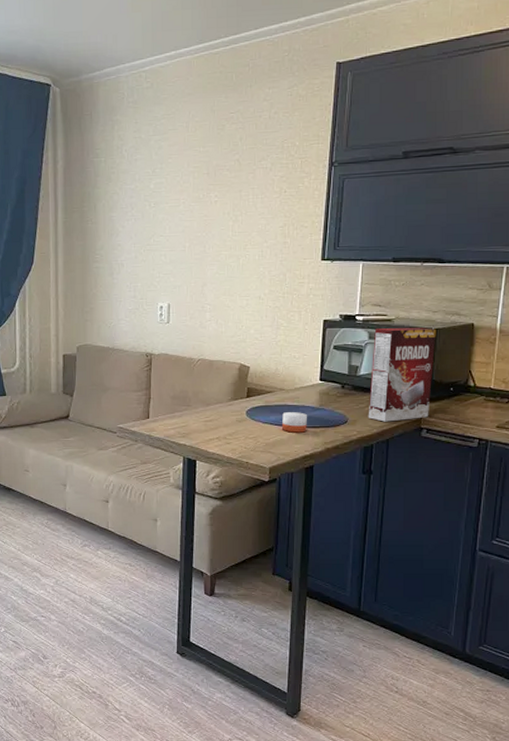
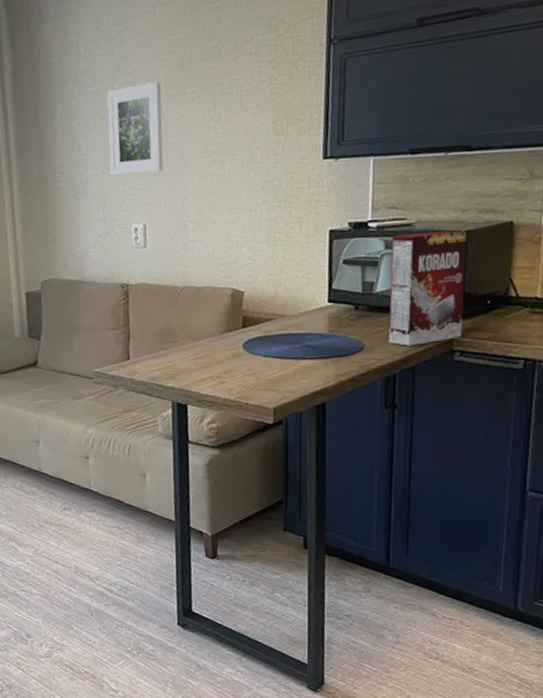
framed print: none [142,185,190,261] -> present [107,81,163,176]
candle: present [282,412,308,433] -> none [285,341,316,366]

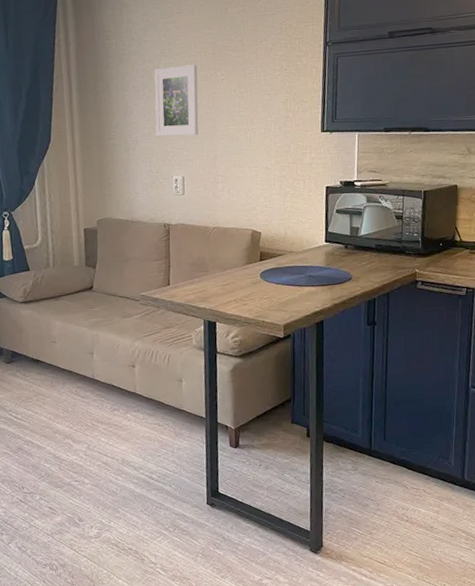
cereal box: present [388,230,467,346] -> none [369,190,426,277]

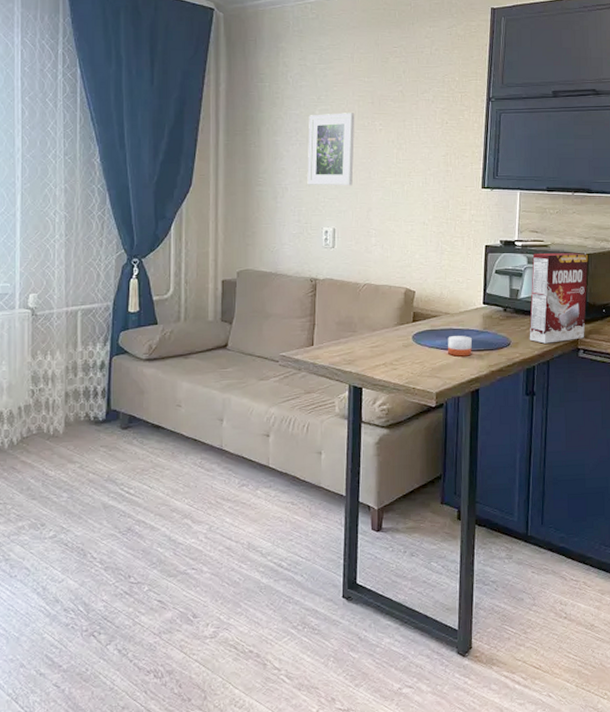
candle: none [293,272,316,291] -> present [448,336,473,357]
cereal box: none [369,190,426,277] -> present [529,253,588,344]

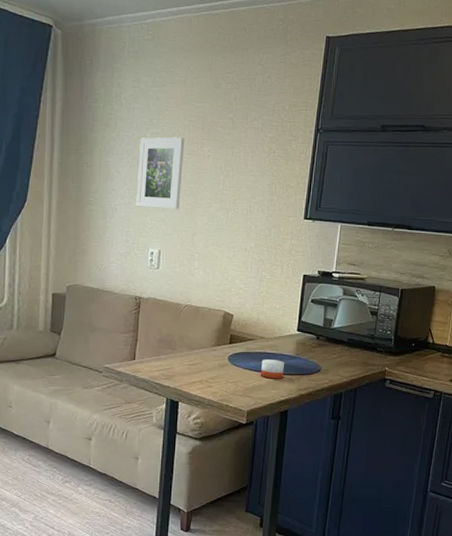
cereal box: present [529,253,588,344] -> none [339,286,403,372]

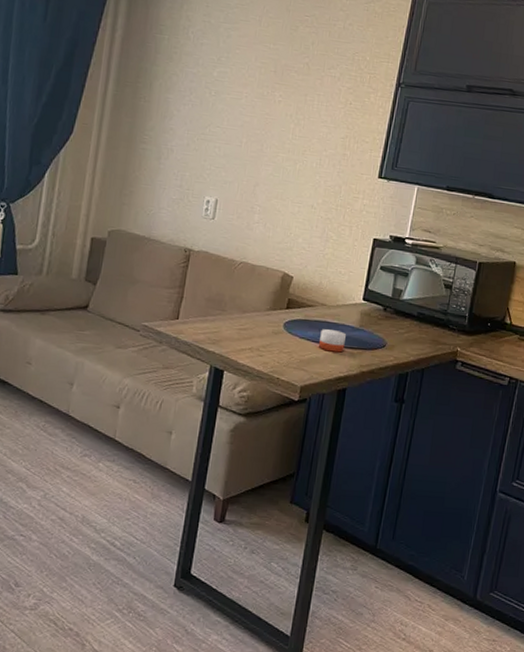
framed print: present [136,137,185,210] -> none [194,76,255,157]

